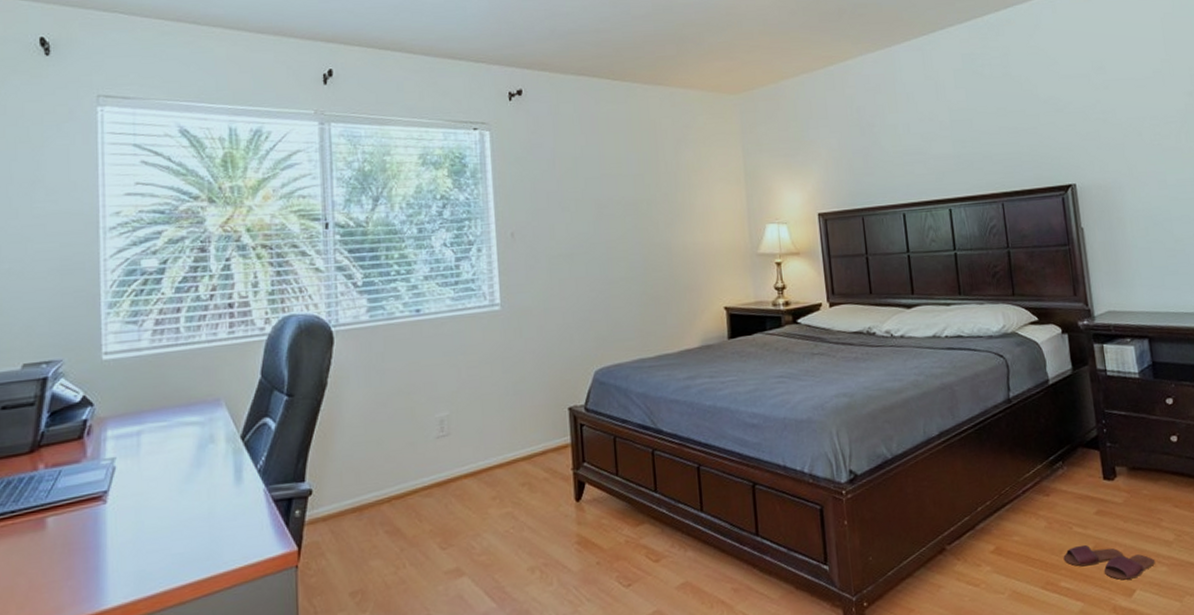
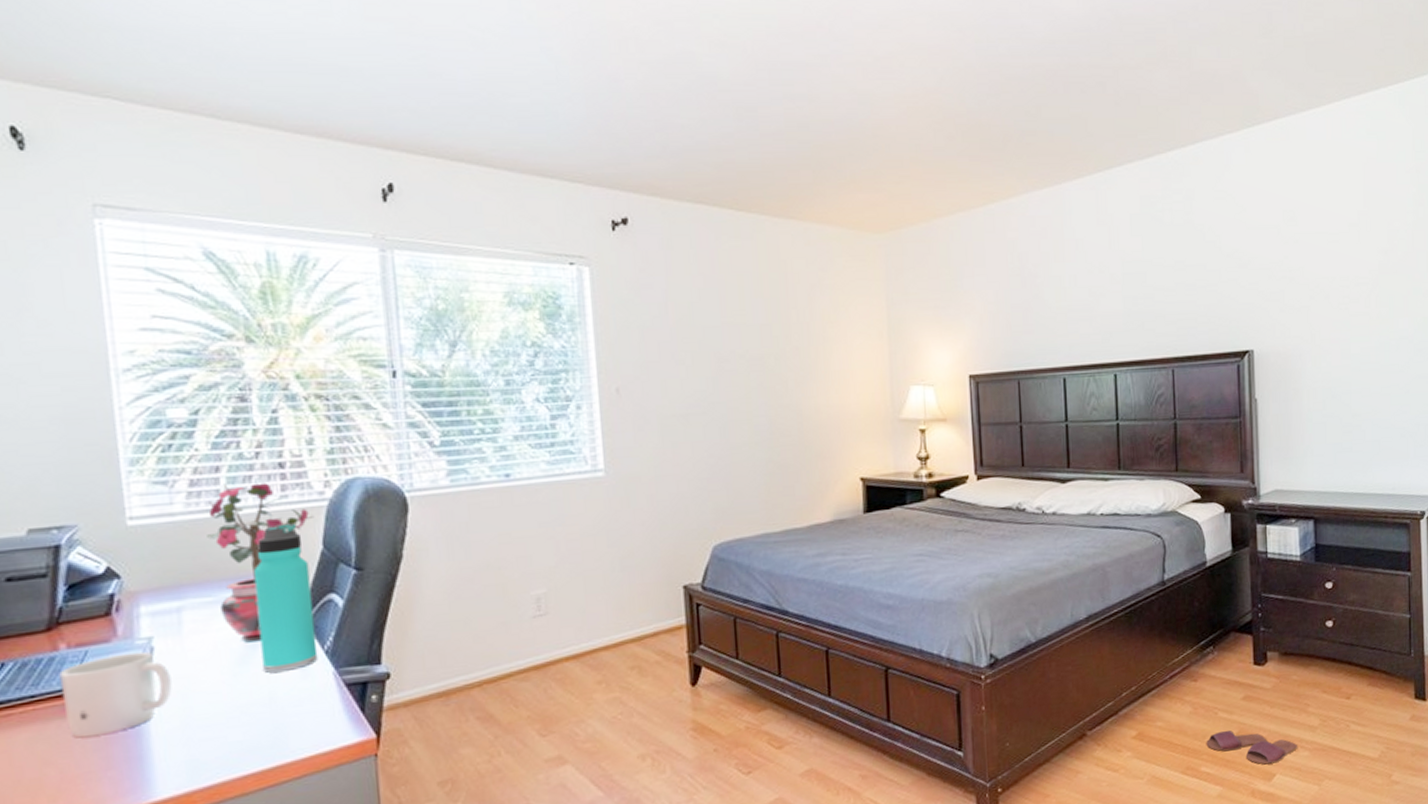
mug: none [36,471,128,550] -> present [59,651,172,738]
potted plant: none [166,321,256,462] -> present [207,482,315,642]
thermos bottle: none [202,355,252,490] -> present [253,523,318,673]

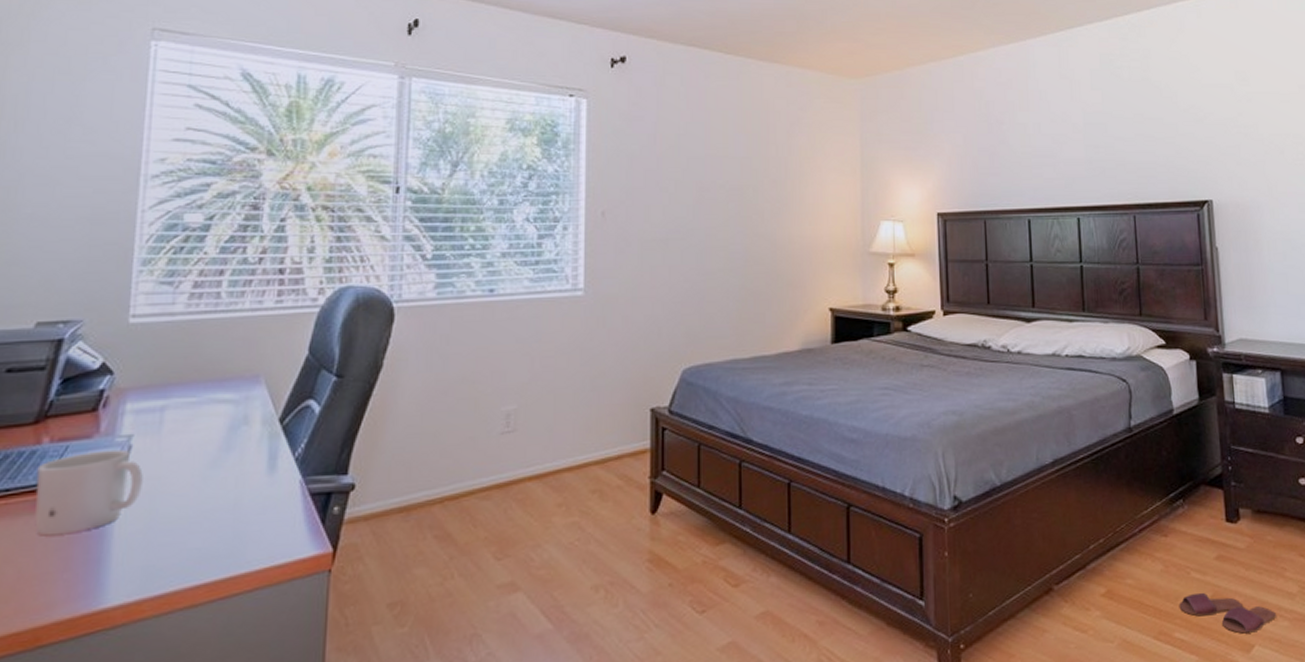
potted plant: present [207,482,315,642] -> none [201,286,305,444]
thermos bottle: present [253,523,318,673] -> none [233,328,292,478]

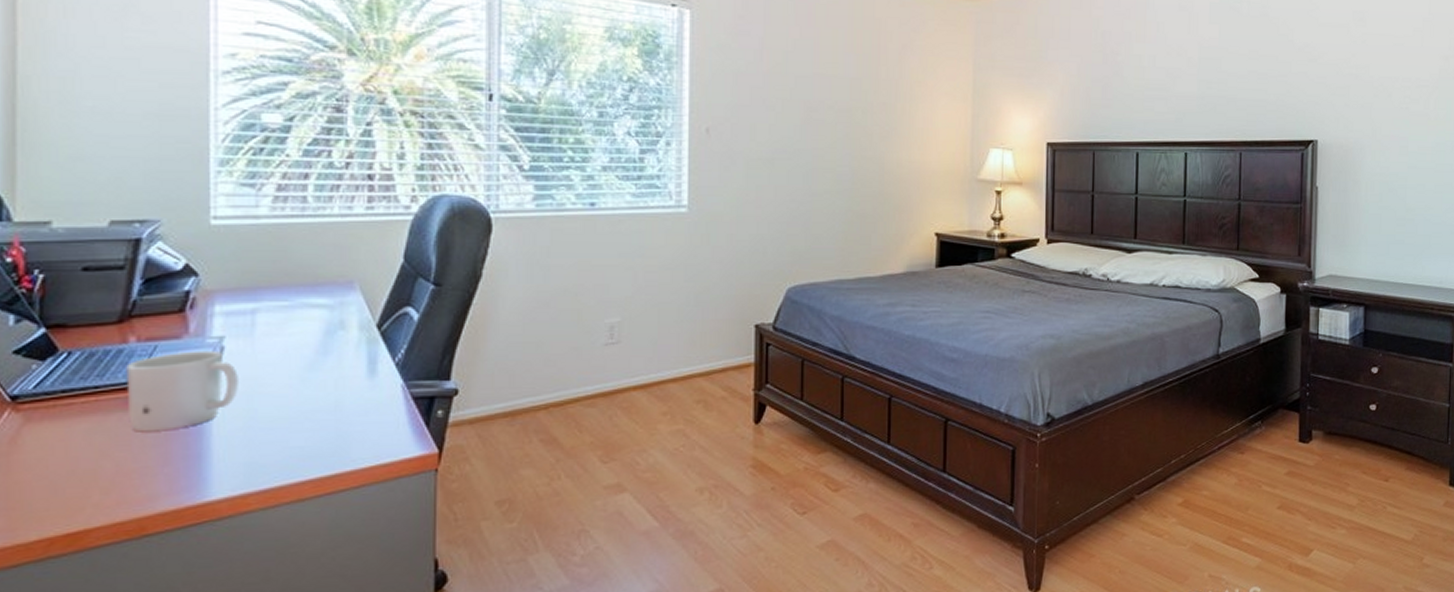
slippers: present [1179,592,1277,634] -> none [1248,503,1336,540]

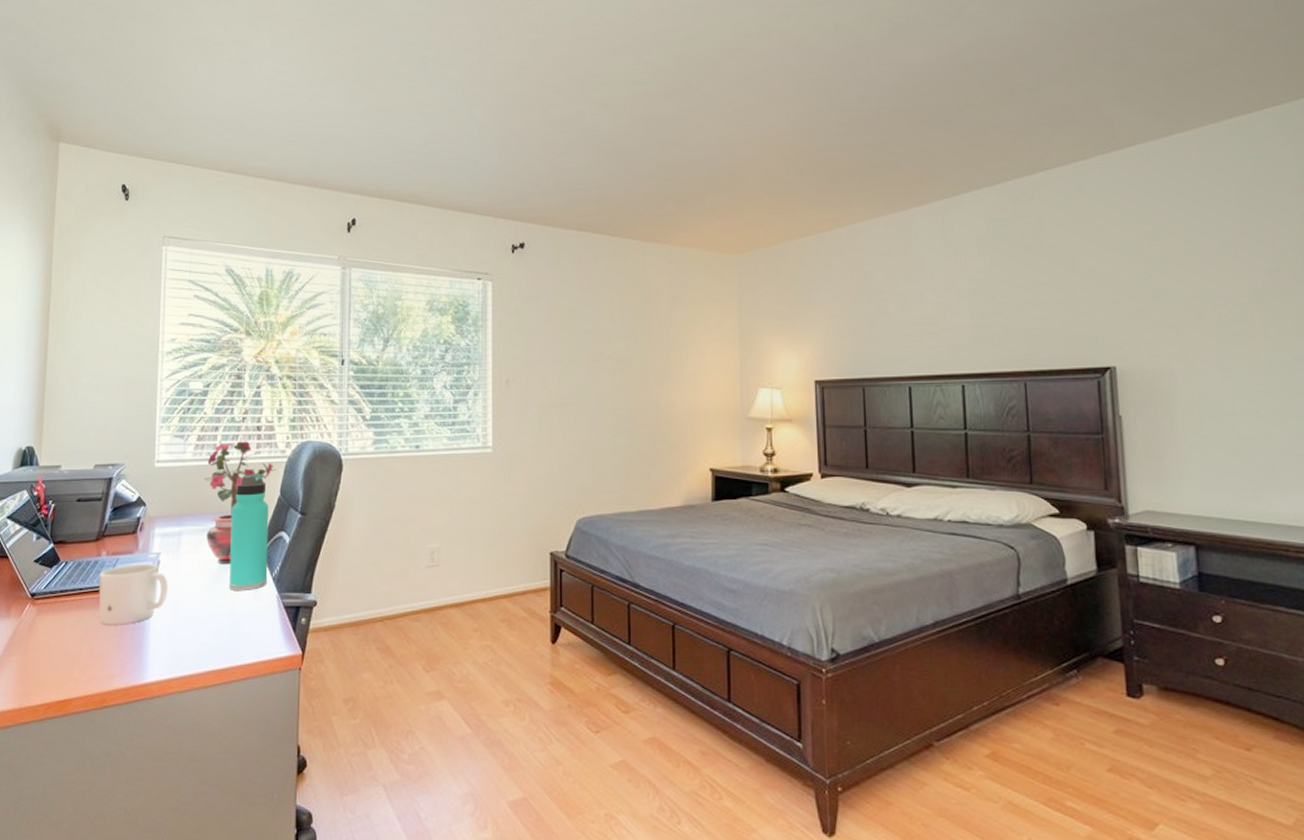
potted plant: none [289,191,399,348] -> present [204,440,277,563]
thermos bottle: none [332,234,388,380] -> present [229,473,269,590]

